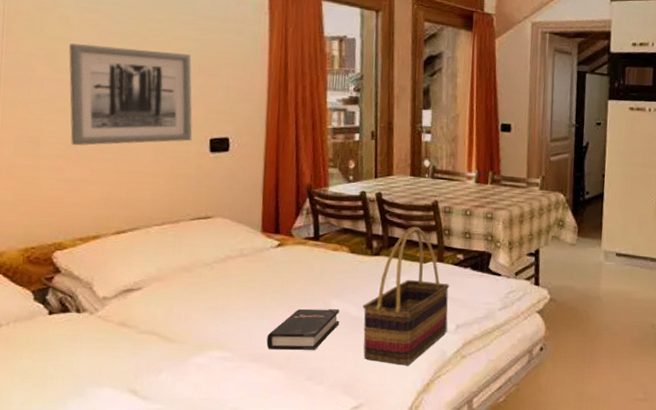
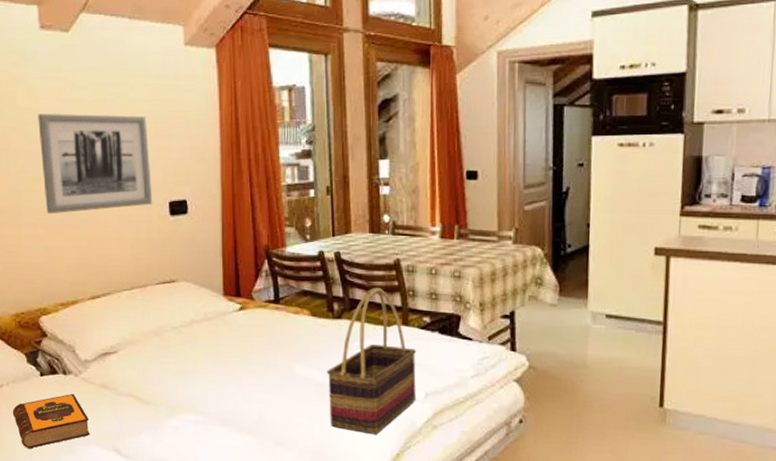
hardback book: none [10,333,103,393] -> present [12,394,90,449]
hardback book: present [266,308,340,350] -> none [235,373,305,416]

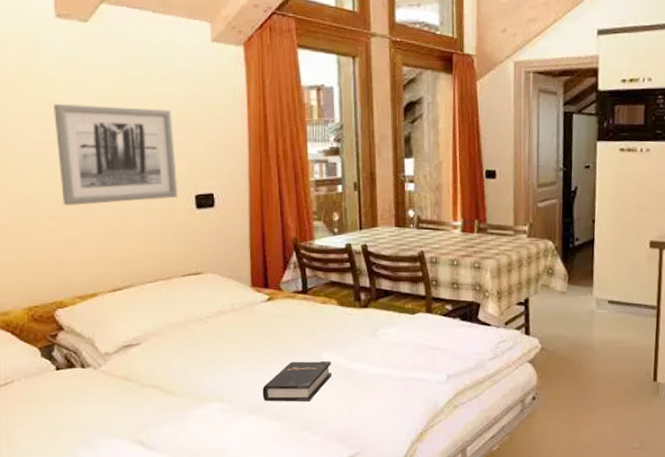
hardback book: present [12,394,90,449] -> none [24,387,111,444]
hardback book: none [235,373,305,416] -> present [262,360,332,401]
woven basket: present [327,288,417,435] -> none [354,278,439,416]

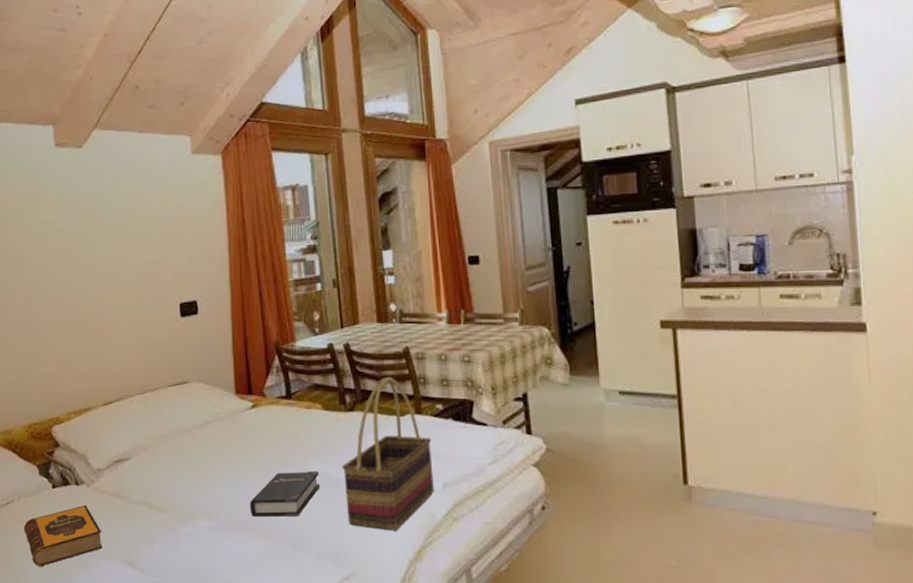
hardback book: none [24,387,111,444] -> present [23,505,103,566]
wall art: present [54,104,178,206] -> none [52,222,164,323]
woven basket: none [354,278,439,416] -> present [342,377,434,531]

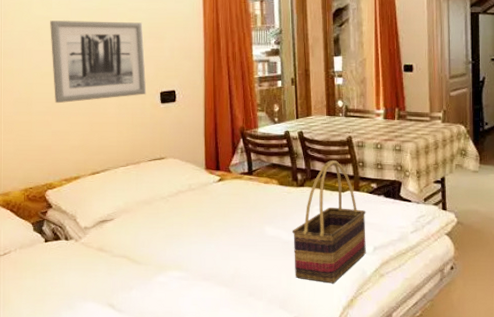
hardback book: present [23,505,103,566] -> none [19,257,87,306]
wall art: none [52,222,164,323] -> present [50,20,147,104]
hardback book: present [250,470,320,517] -> none [214,233,273,270]

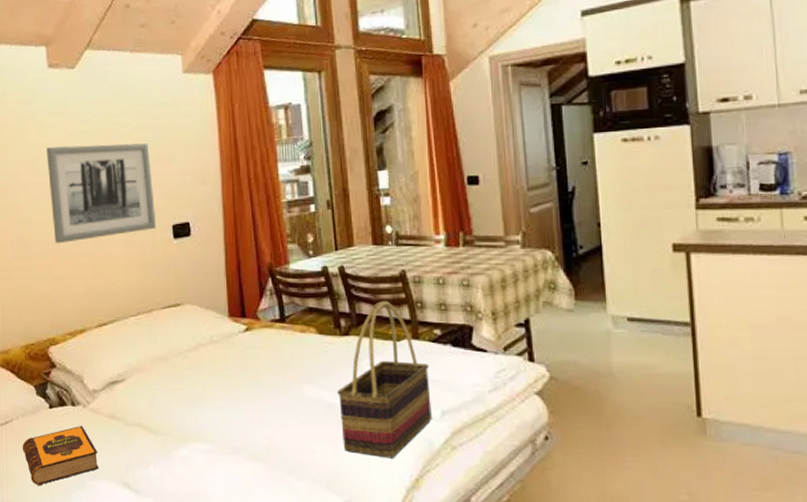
hardback book: none [19,257,87,306] -> present [22,426,99,485]

